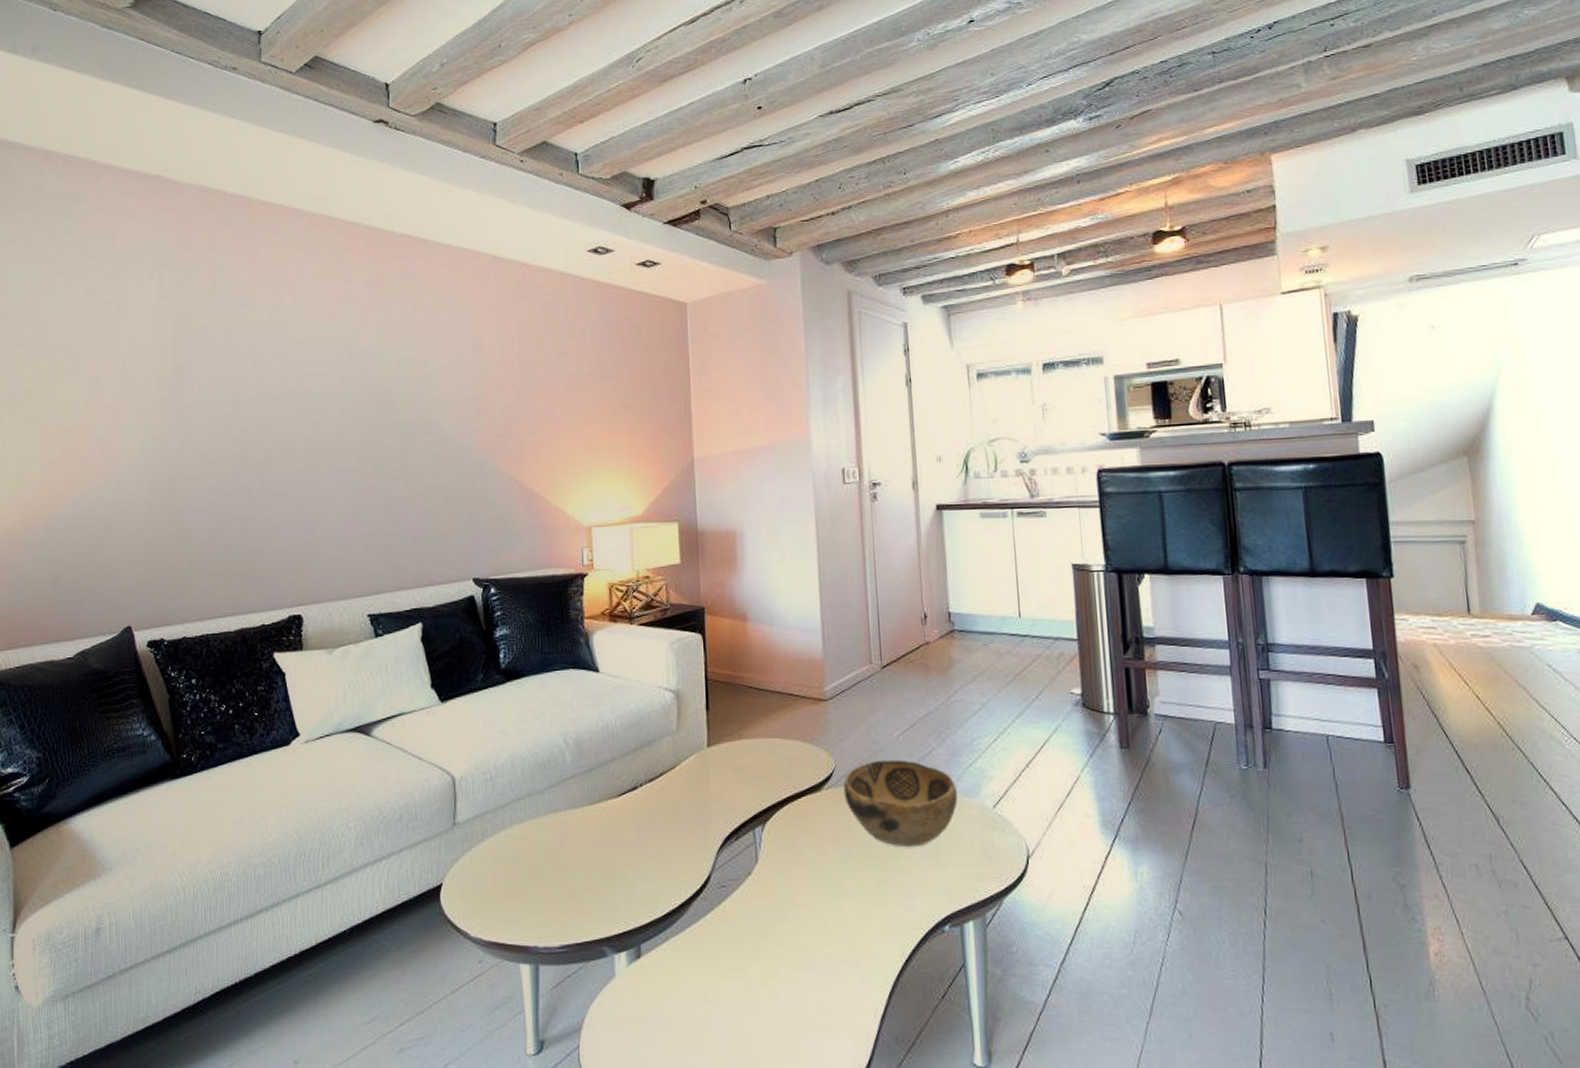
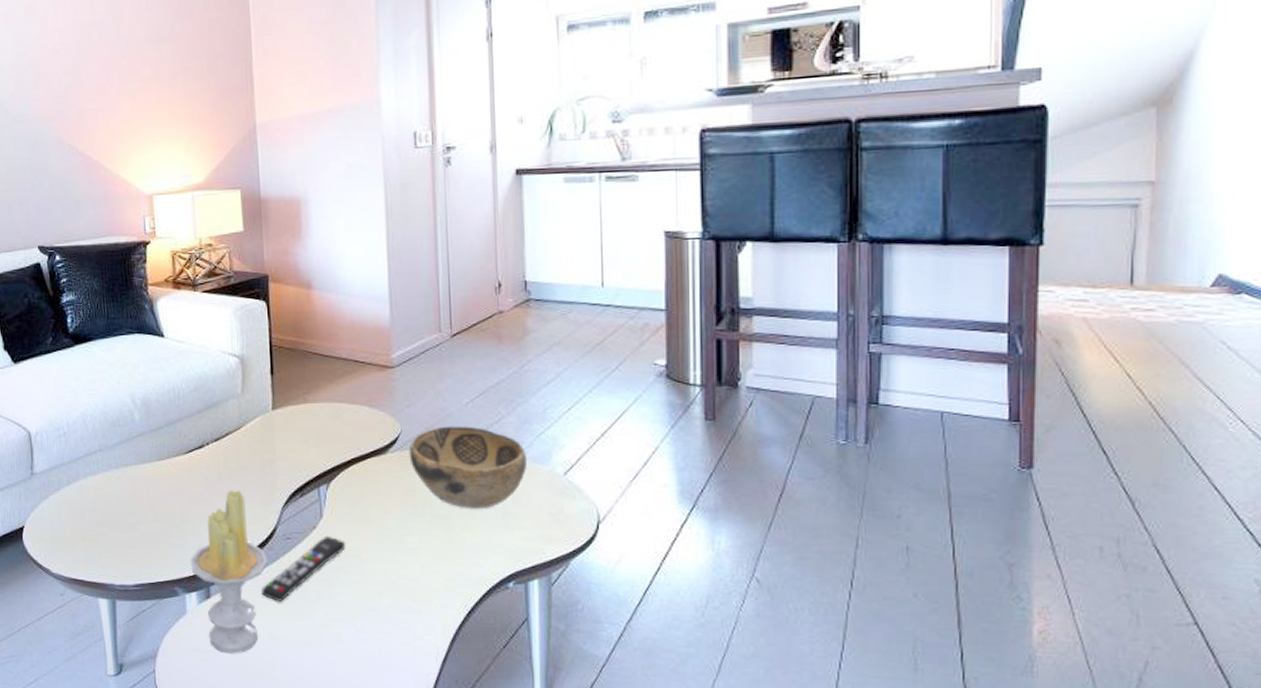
candle: none [620,835,702,1022] -> present [190,490,268,654]
remote control: none [695,882,782,960] -> present [261,535,346,603]

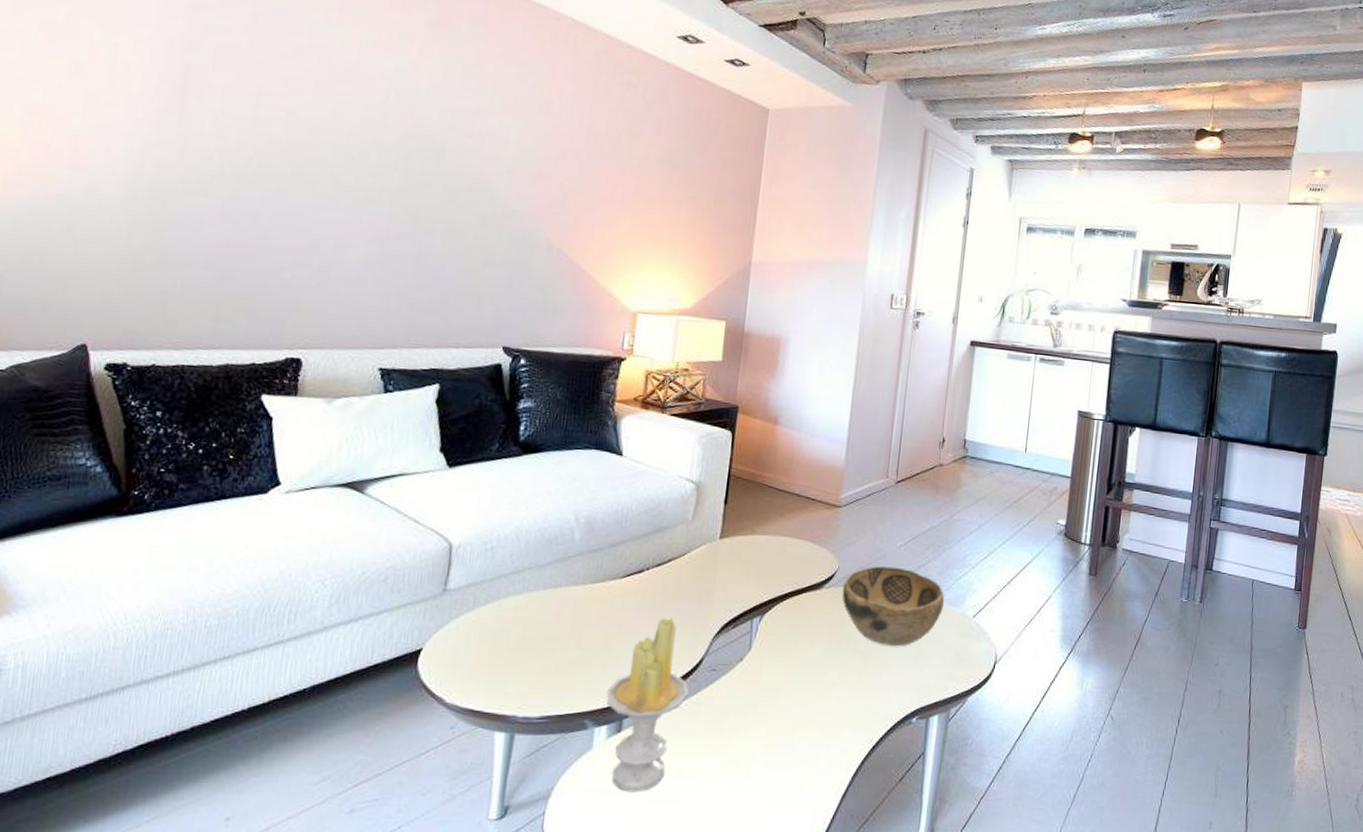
remote control: present [261,535,346,603] -> none [676,668,770,737]

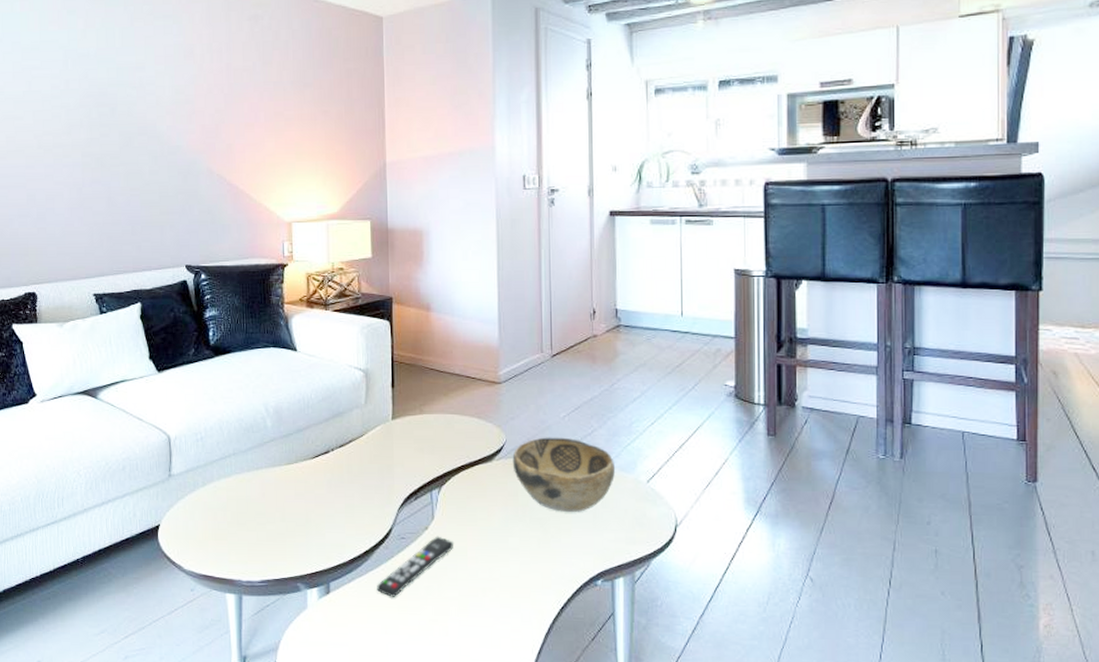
candle: present [606,618,689,793] -> none [312,493,384,647]
remote control: none [676,668,770,737] -> present [377,536,454,598]

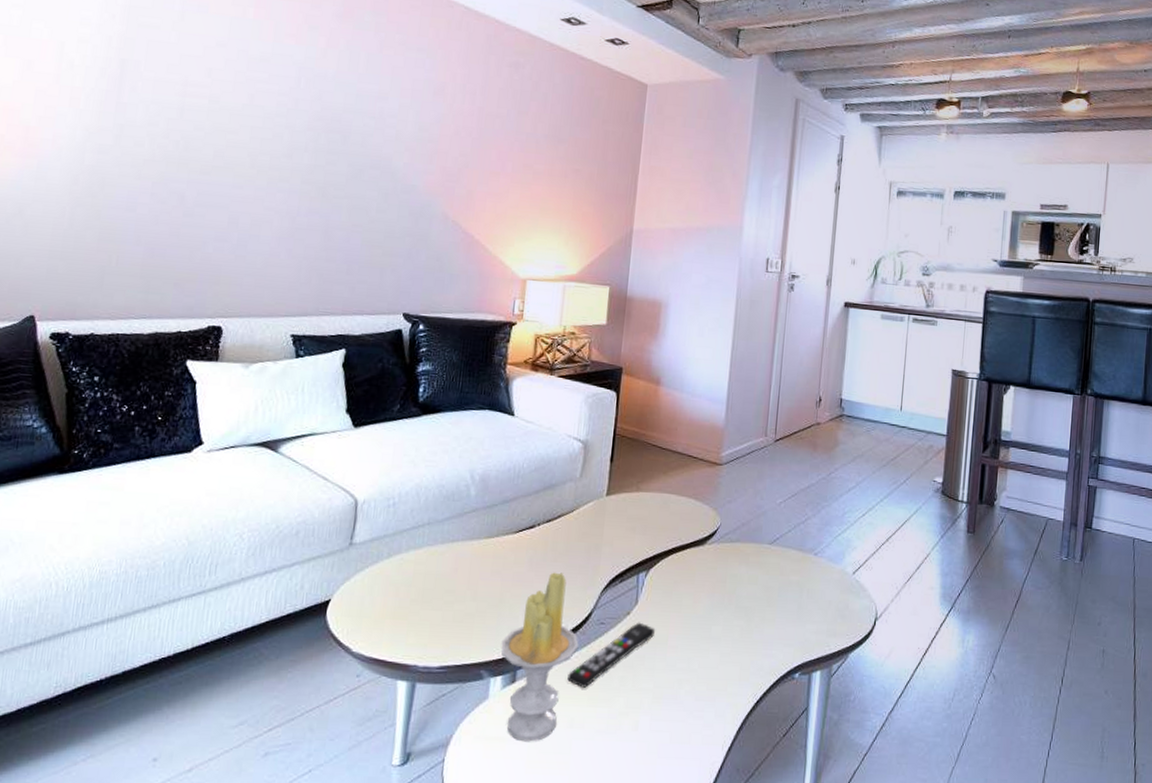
candle: none [312,493,384,647] -> present [500,572,579,742]
decorative bowl: present [512,437,616,512] -> none [724,522,825,602]

